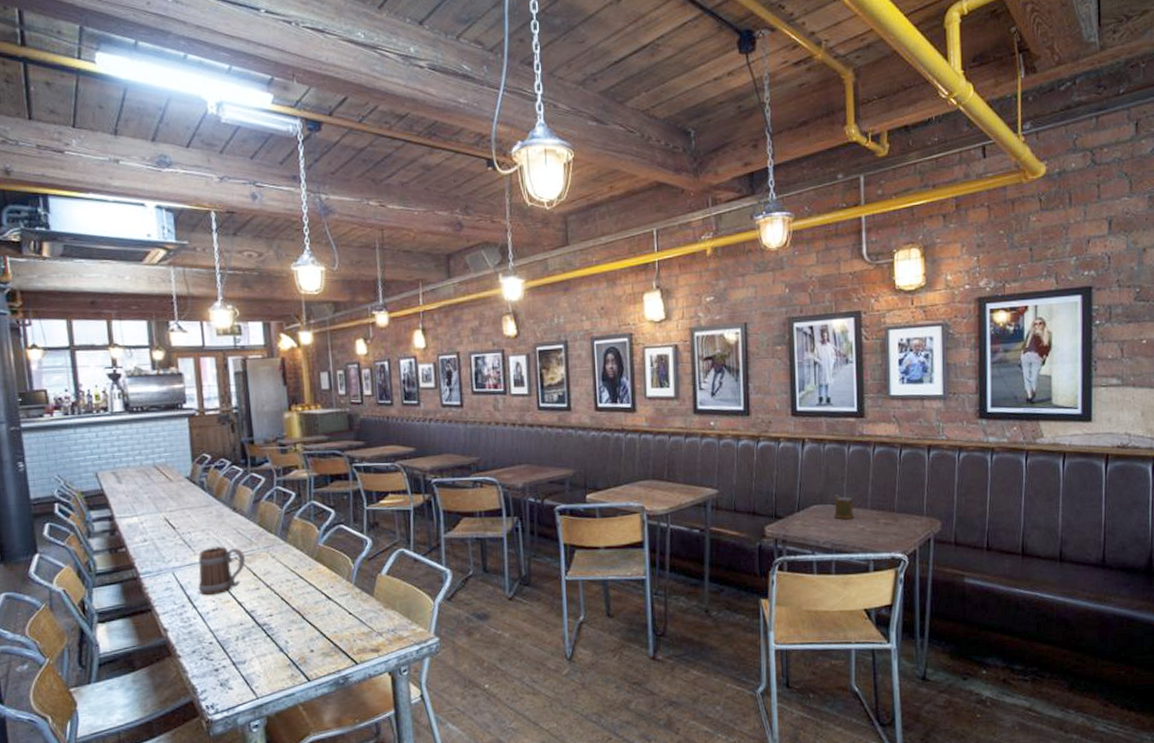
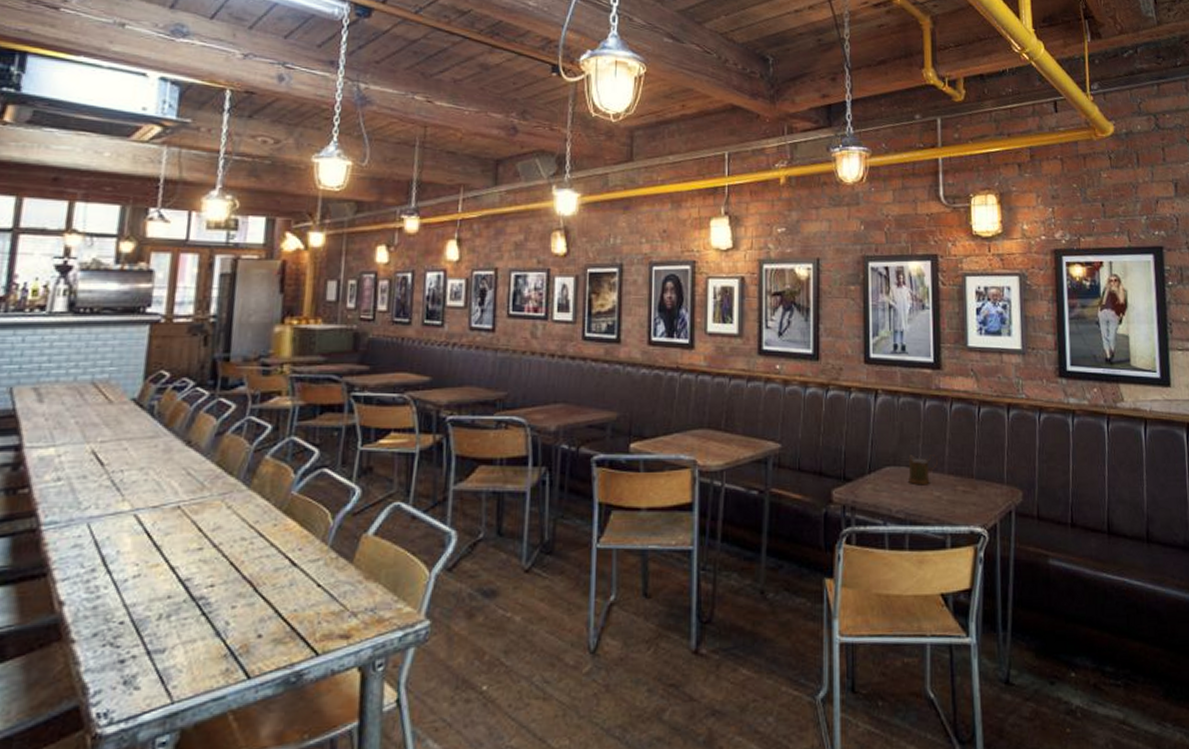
beer mug: present [198,546,245,595] -> none [118,491,191,555]

